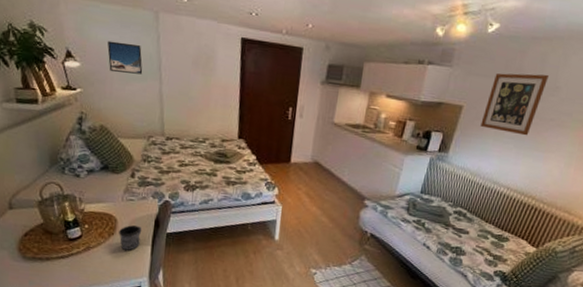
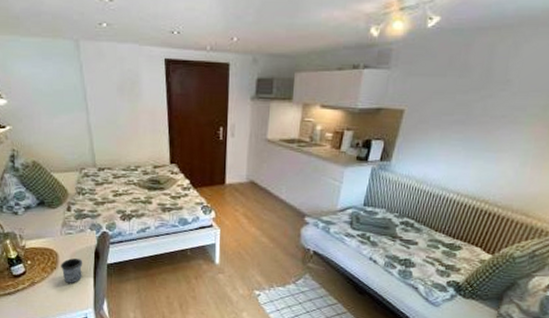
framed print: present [107,40,143,75] -> none [30,75,69,107]
wall art: present [480,73,550,136] -> none [424,67,499,136]

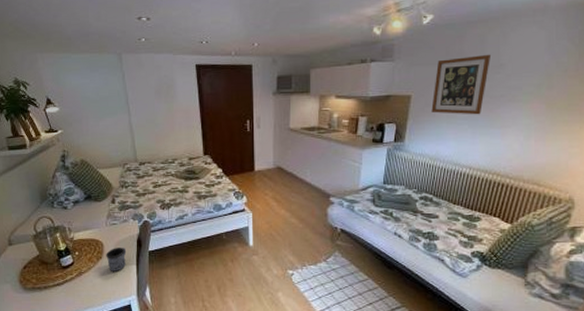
wall art: none [424,67,499,136] -> present [431,54,492,115]

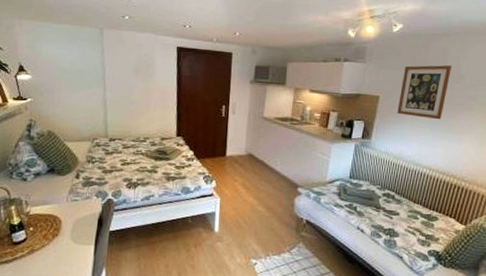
mug: present [106,248,127,271] -> none [63,225,86,251]

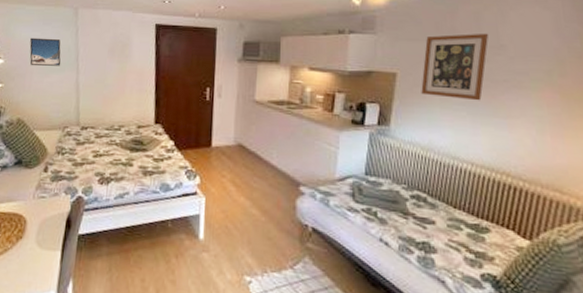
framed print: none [56,55,89,83] -> present [29,37,61,66]

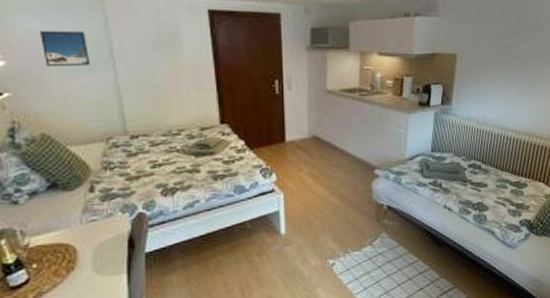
wall art: present [421,33,489,101] -> none [477,13,532,76]

